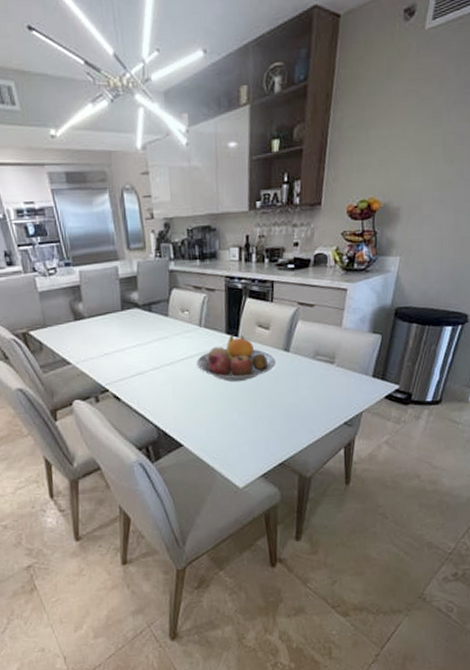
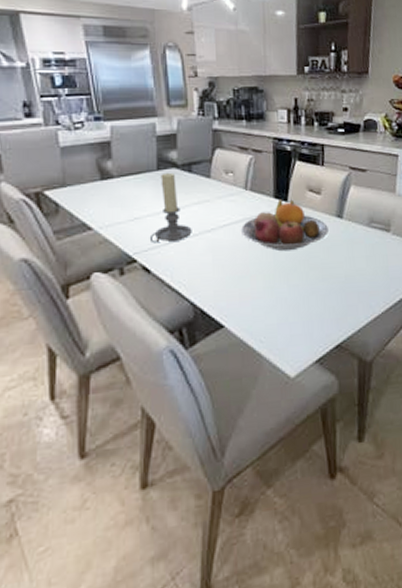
candle holder: none [118,312,154,376] -> present [149,172,192,244]

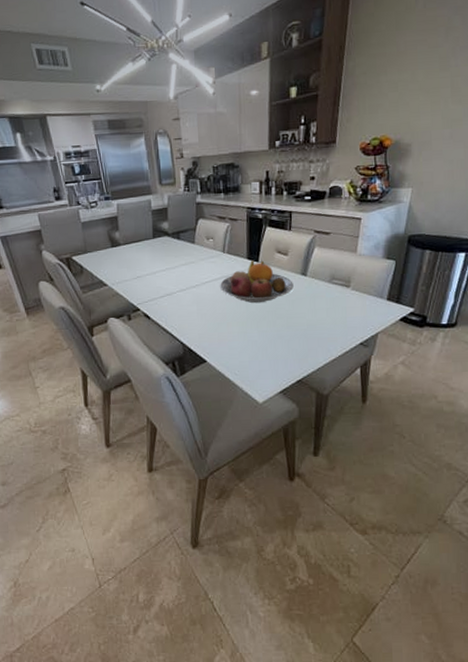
candle holder: present [149,172,192,244] -> none [148,240,181,297]

